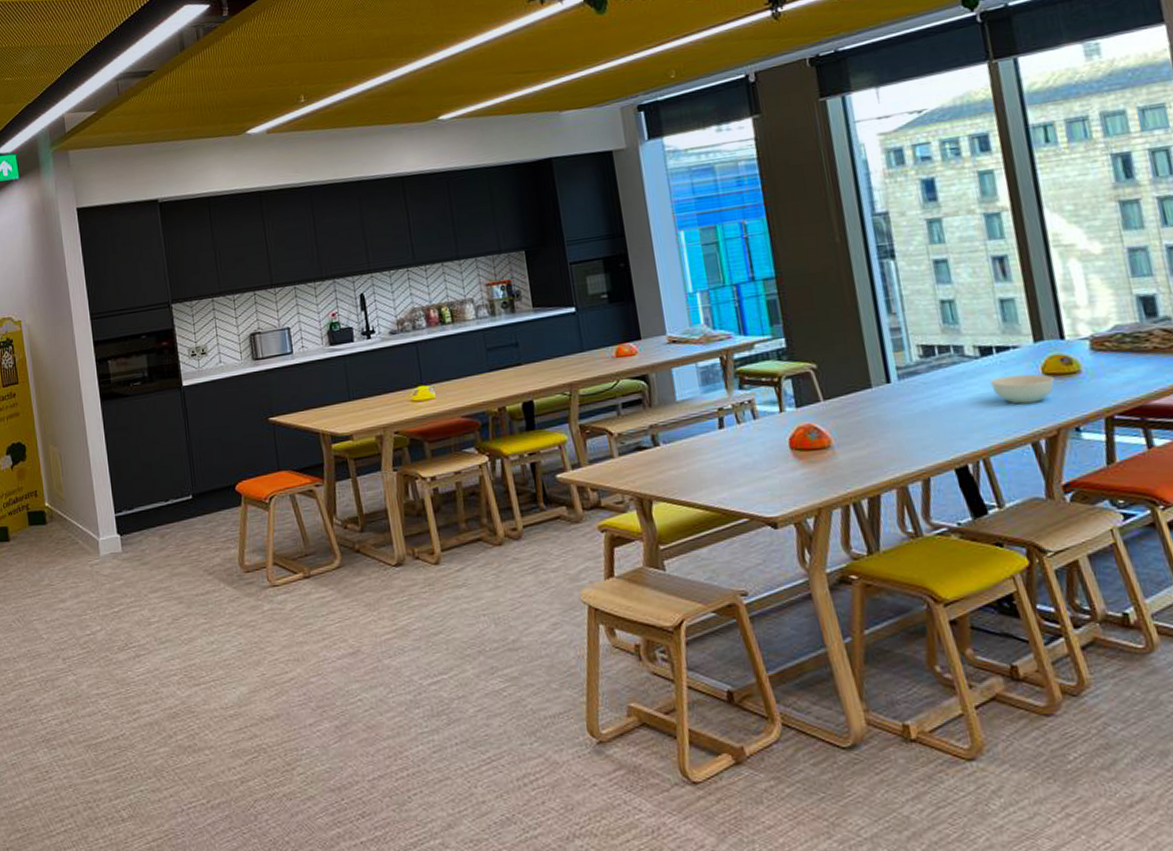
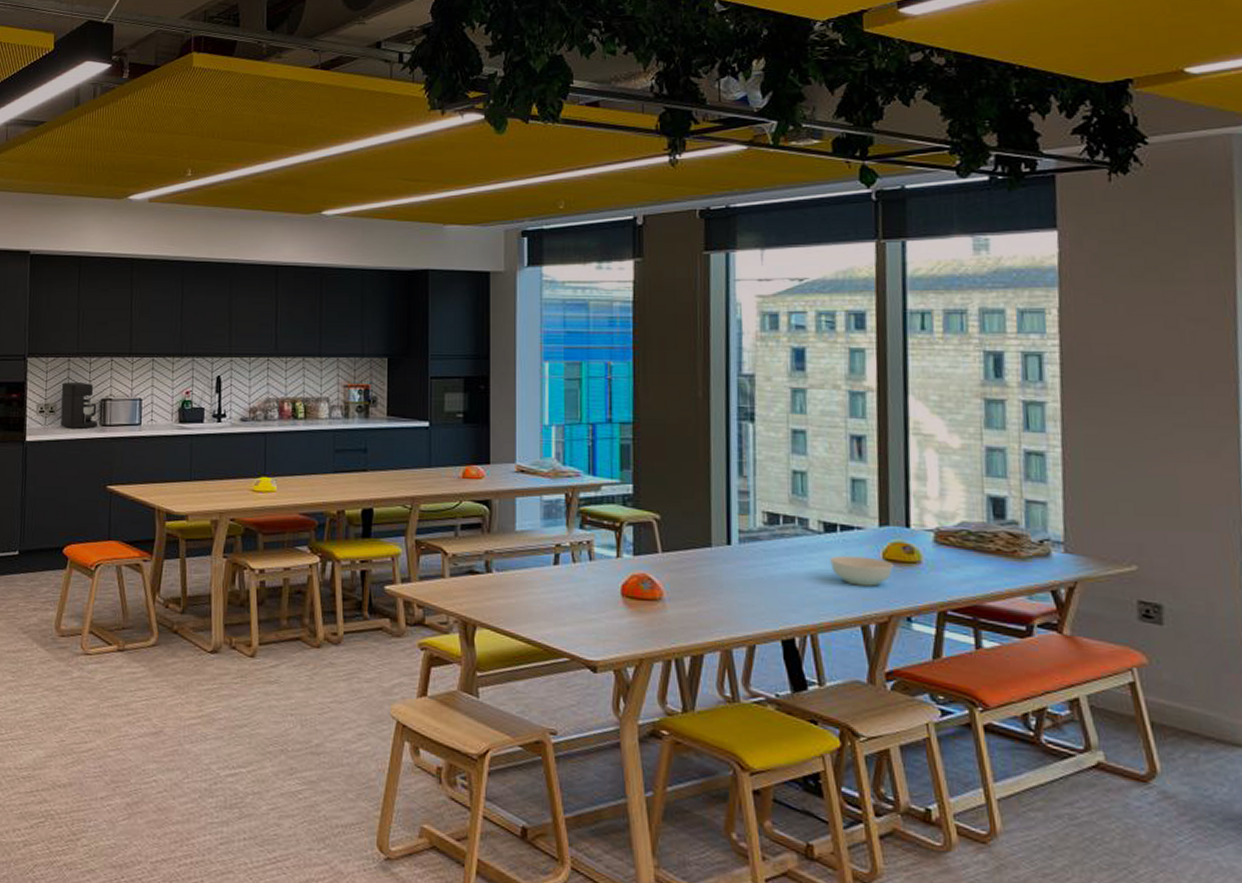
coffee maker: none [209,320,251,368] -> present [60,381,99,430]

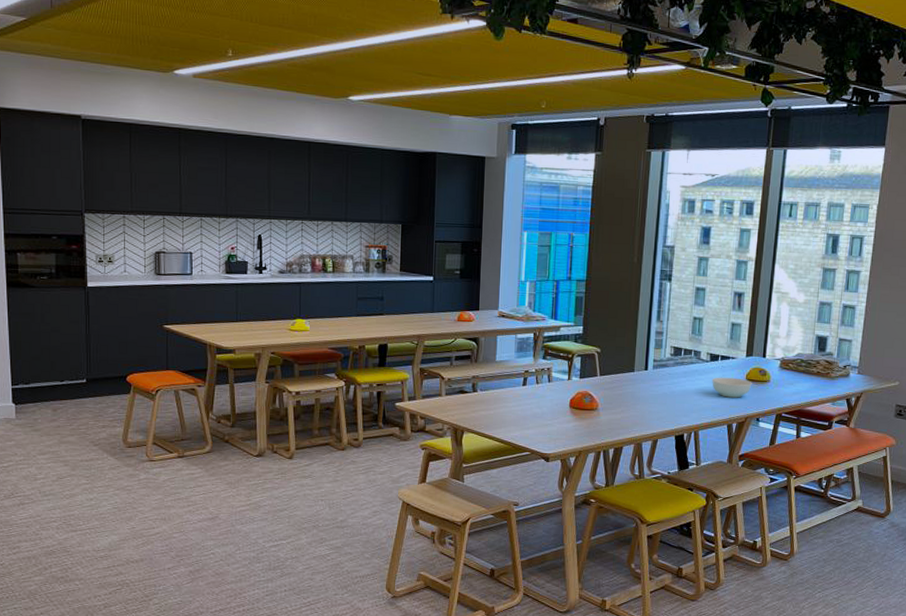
coffee maker: present [60,381,99,430] -> none [118,236,154,278]

